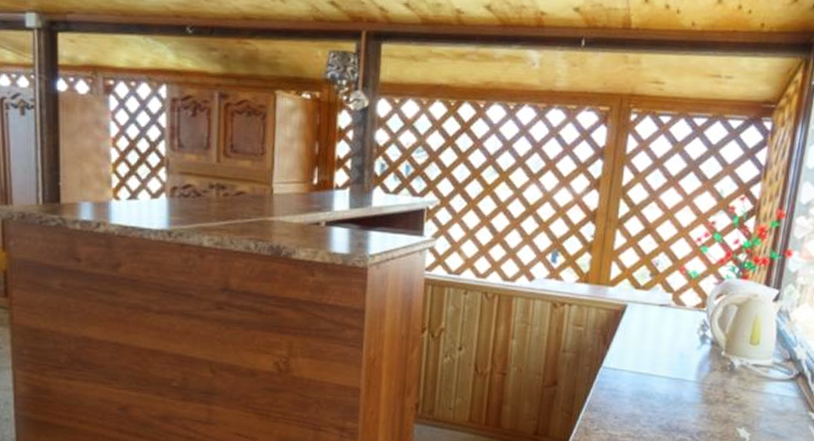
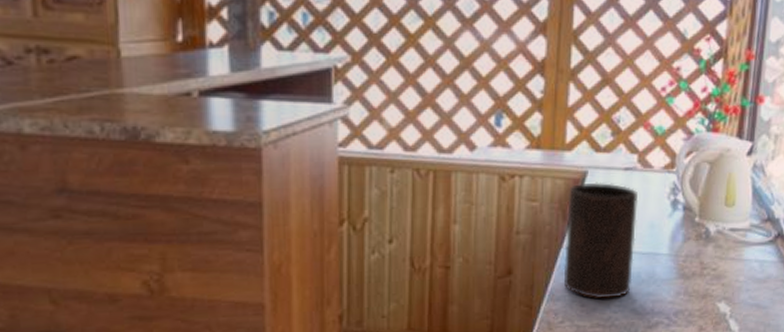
cup: none [600,314,671,415] -> present [563,182,639,299]

